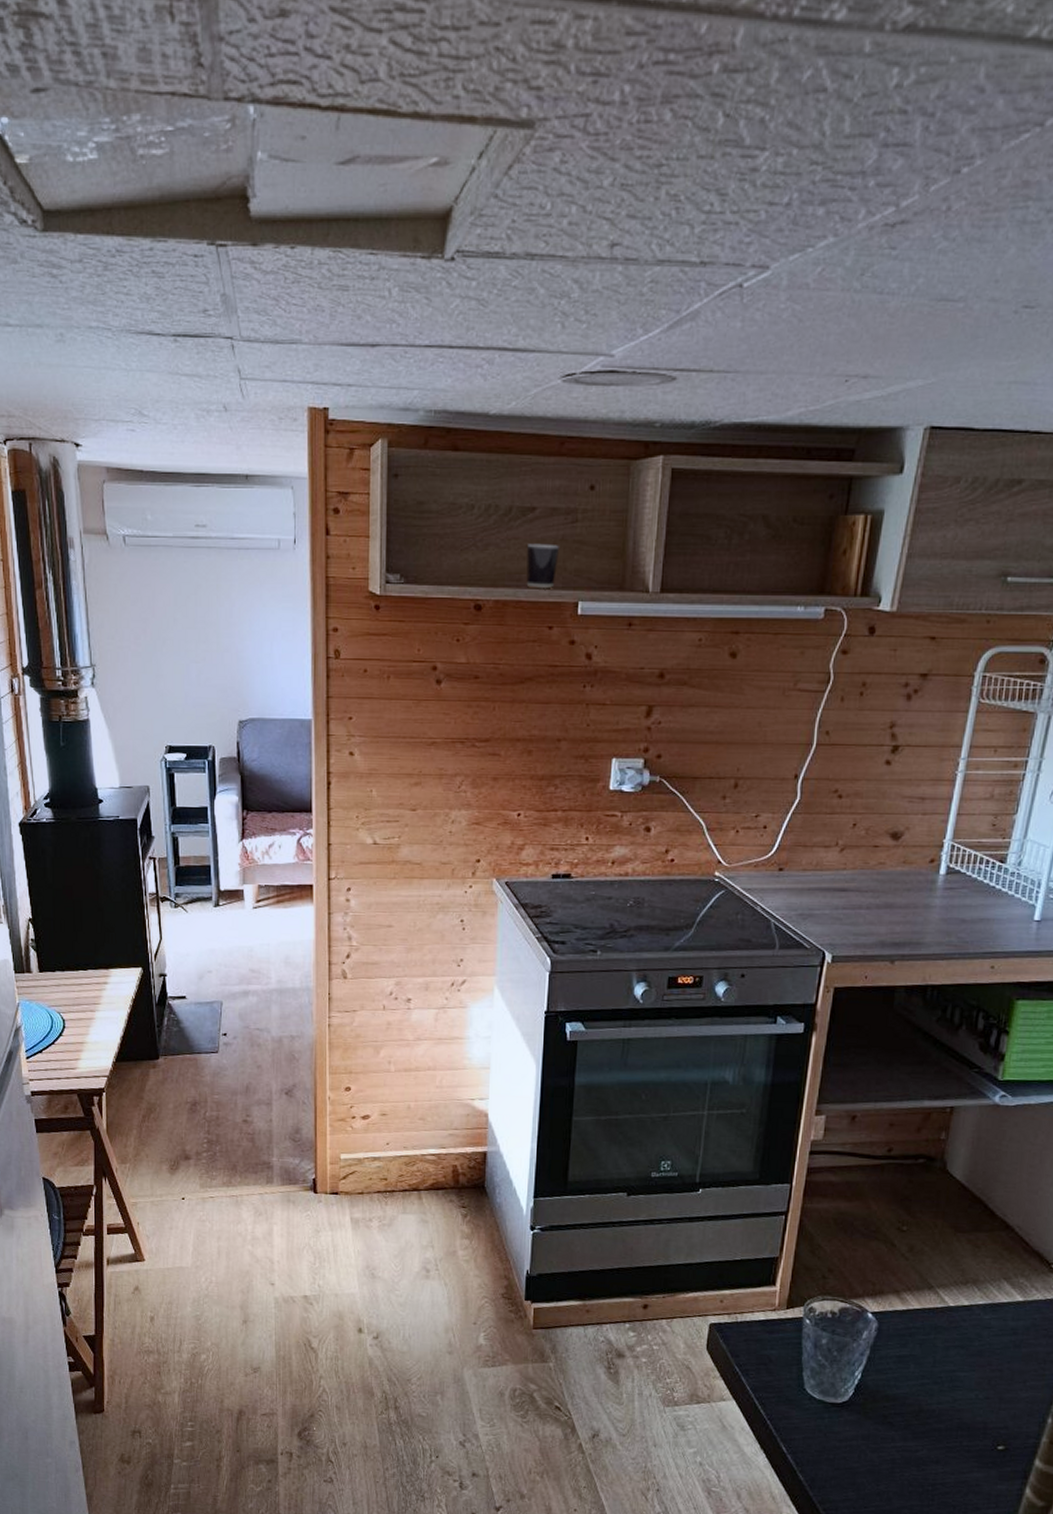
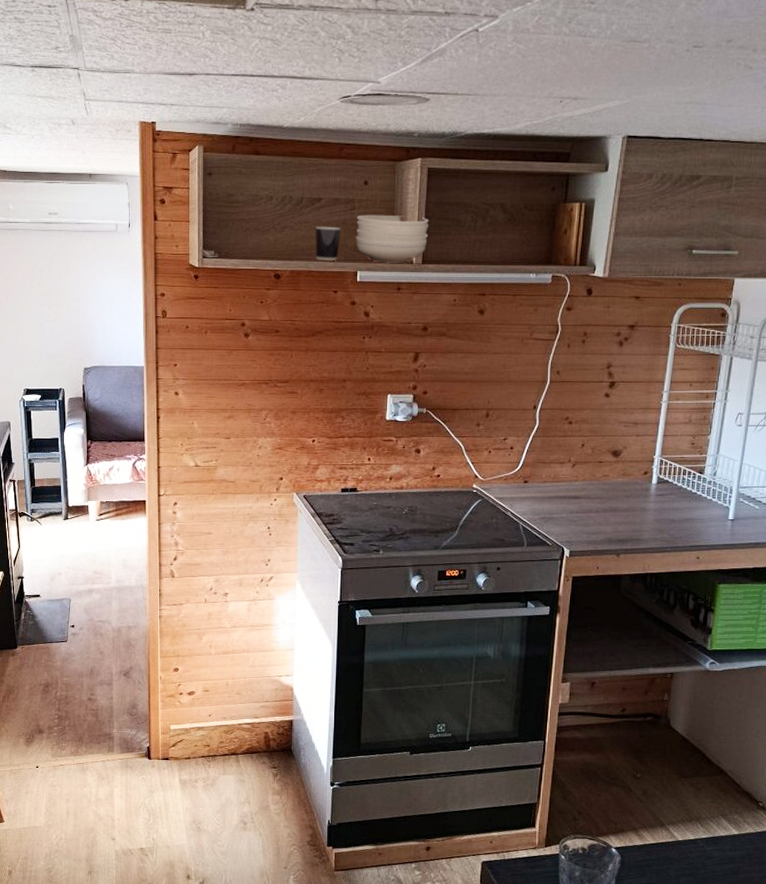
bowl: none [577,529,671,592] -> present [355,214,429,263]

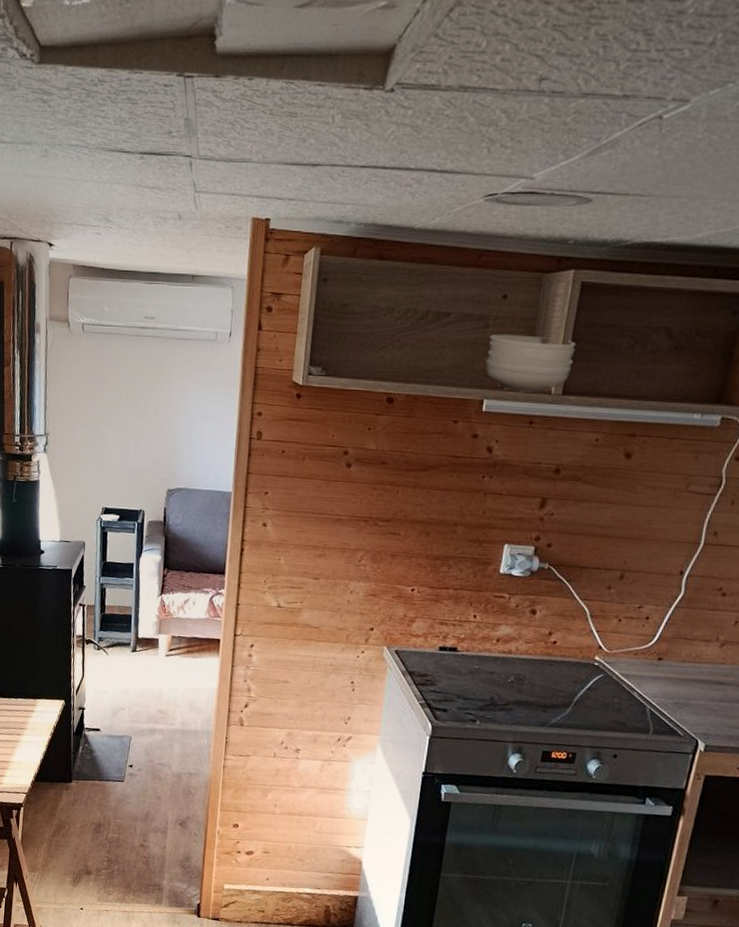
mug: present [315,226,342,261] -> none [436,345,471,386]

